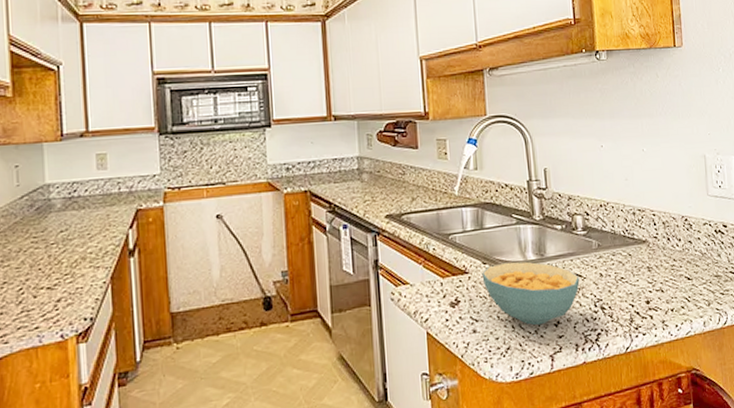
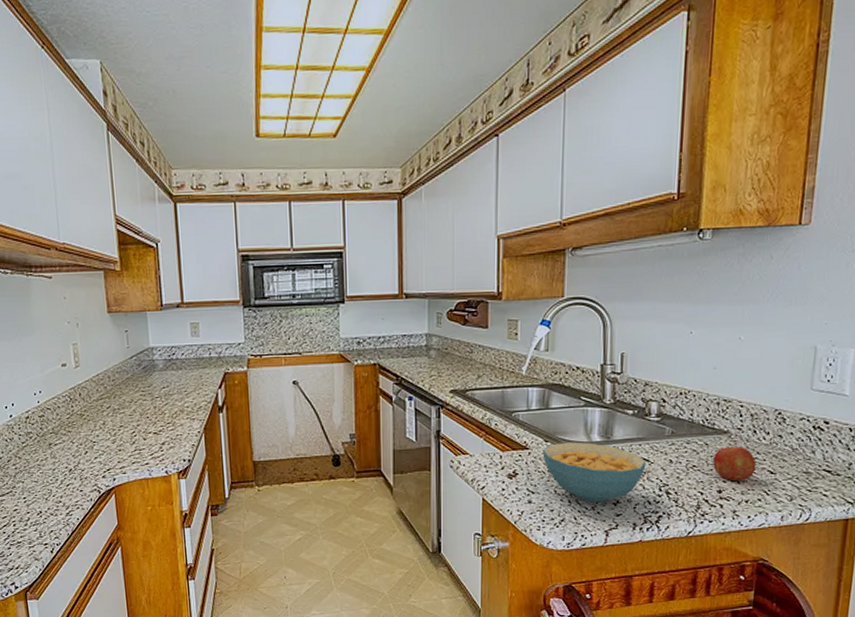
fruit: none [637,255,675,290] -> present [713,446,756,481]

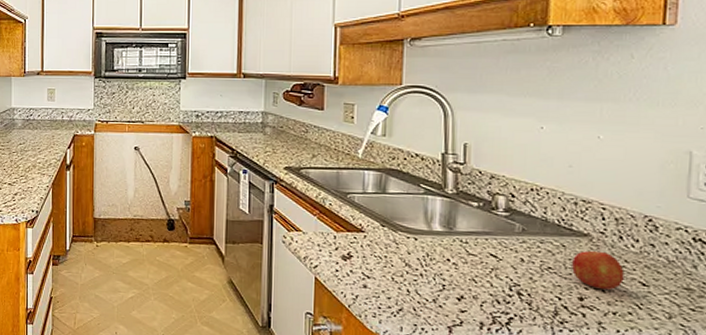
cereal bowl: present [542,442,646,503] -> none [379,228,494,296]

